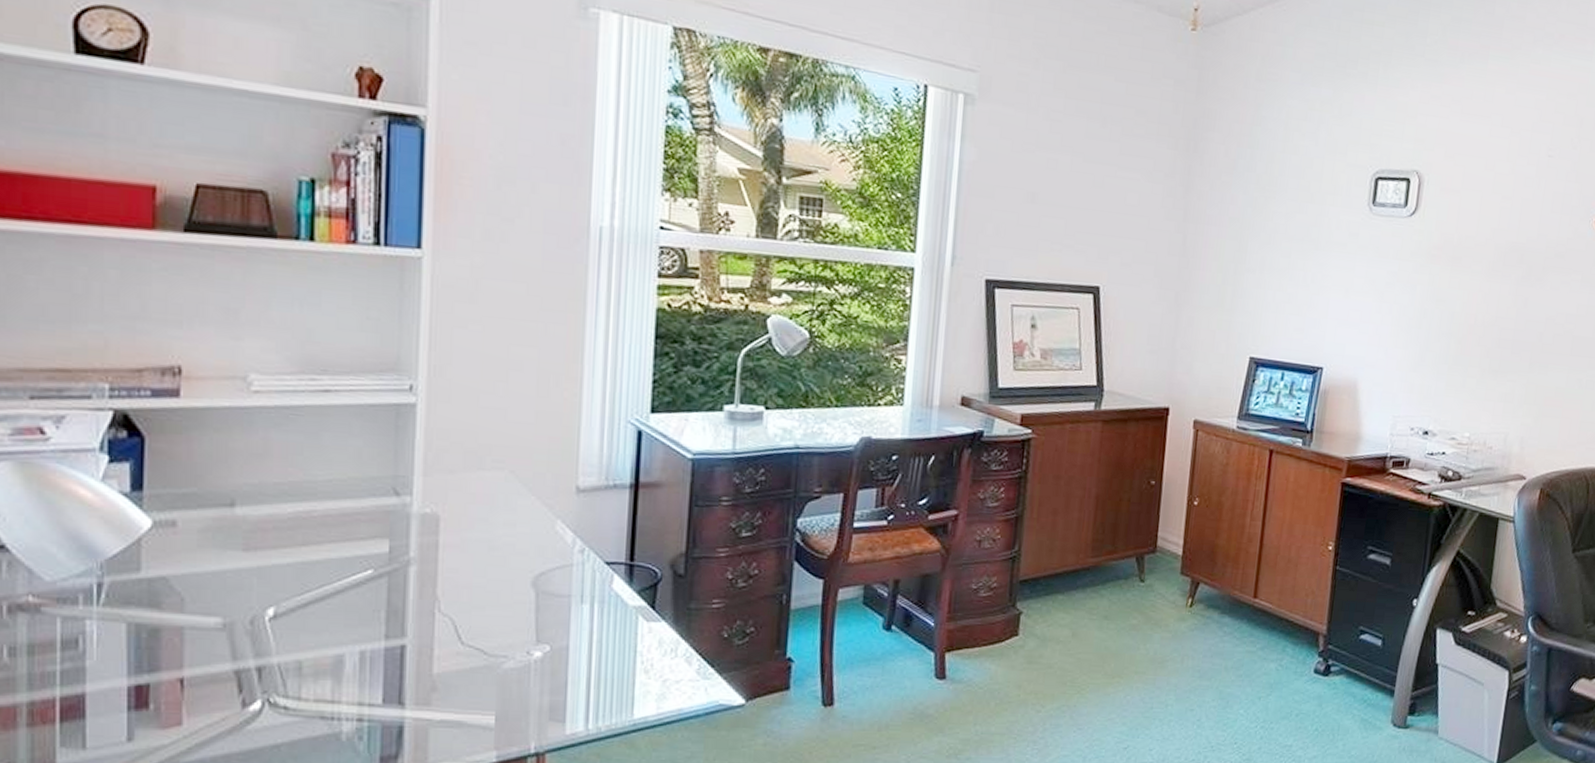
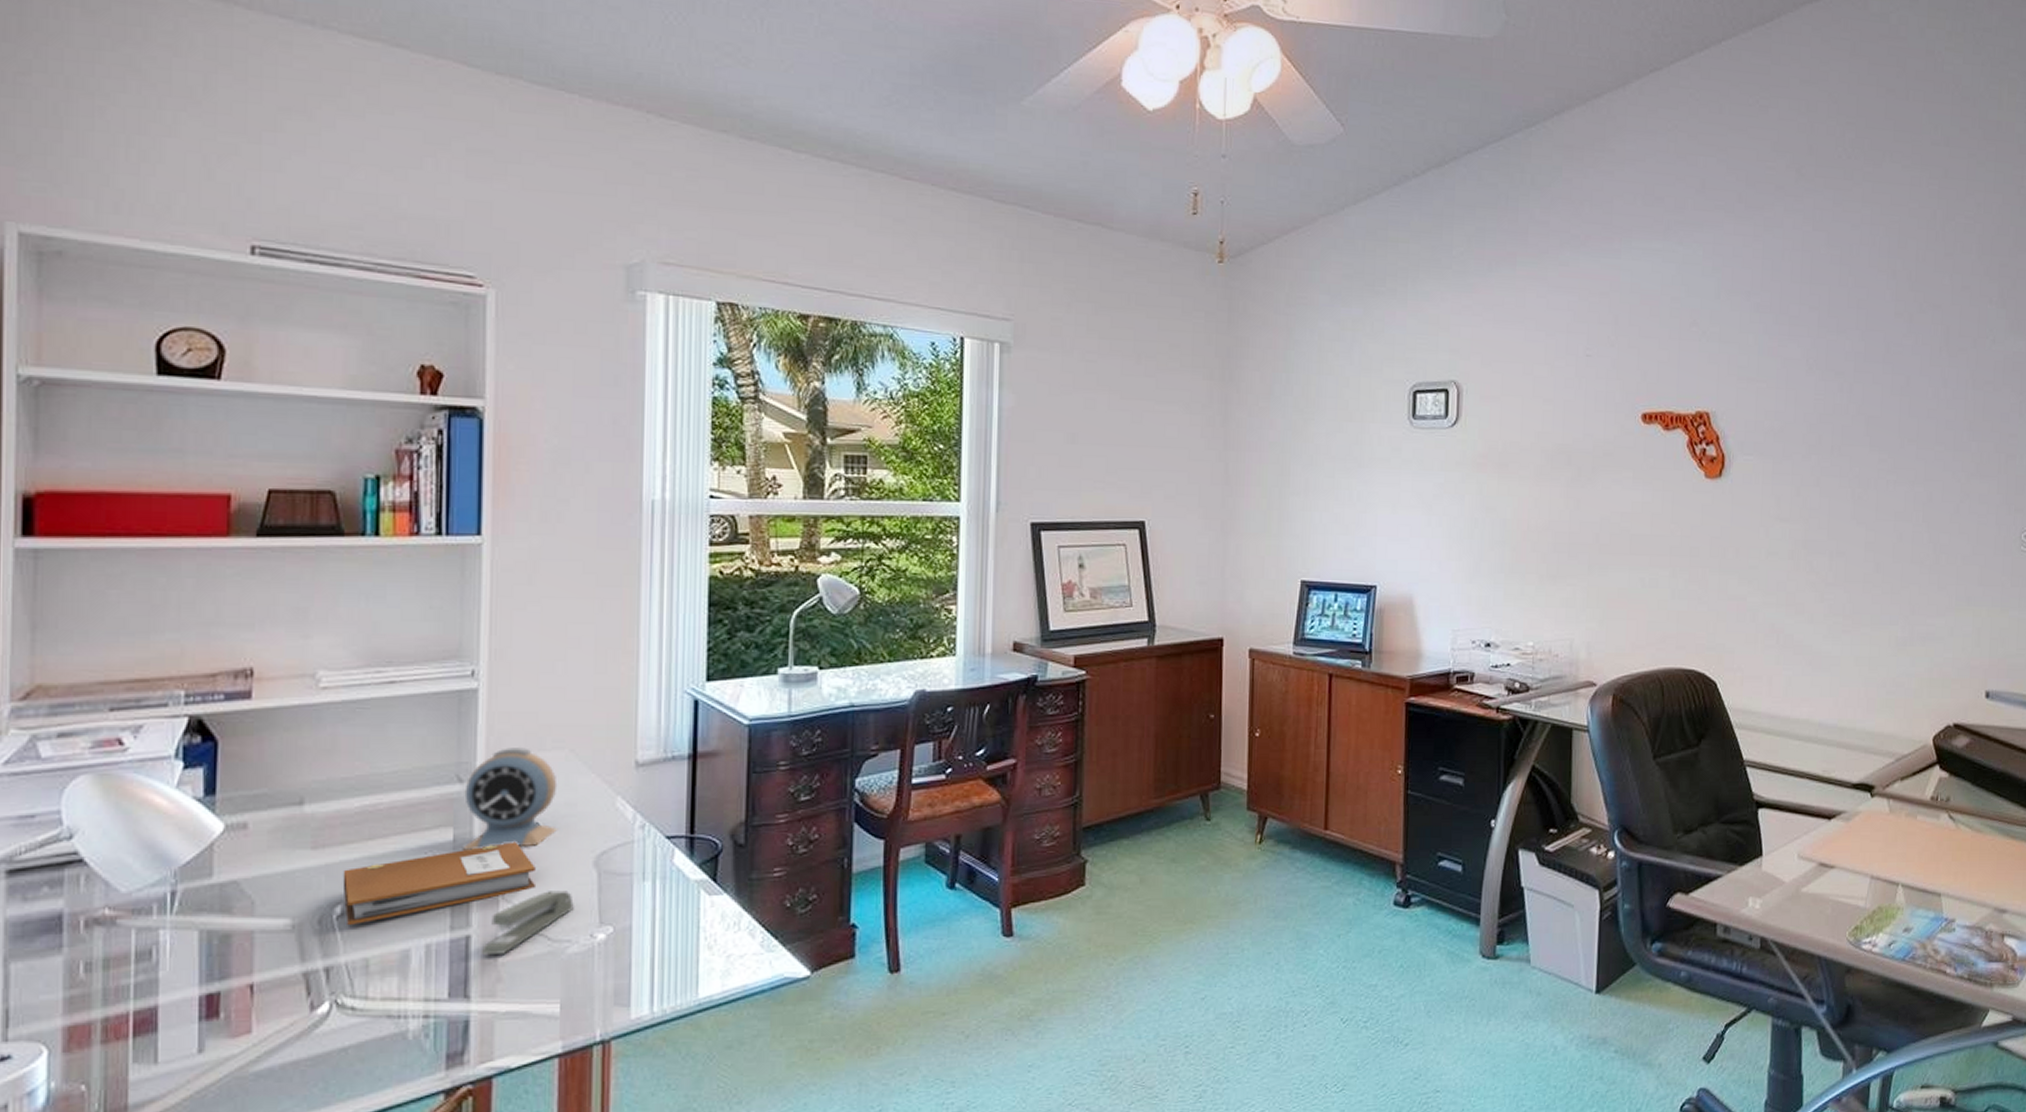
notebook: none [275,557,473,629] -> present [342,841,535,926]
alarm clock: none [397,464,497,564] -> present [462,748,558,850]
stapler: none [417,607,511,666] -> present [482,890,574,956]

